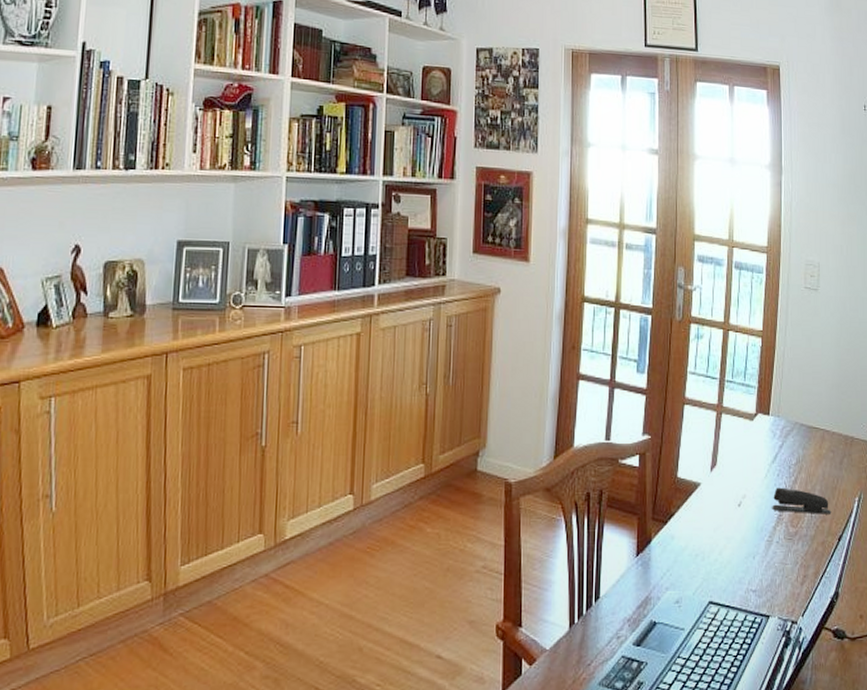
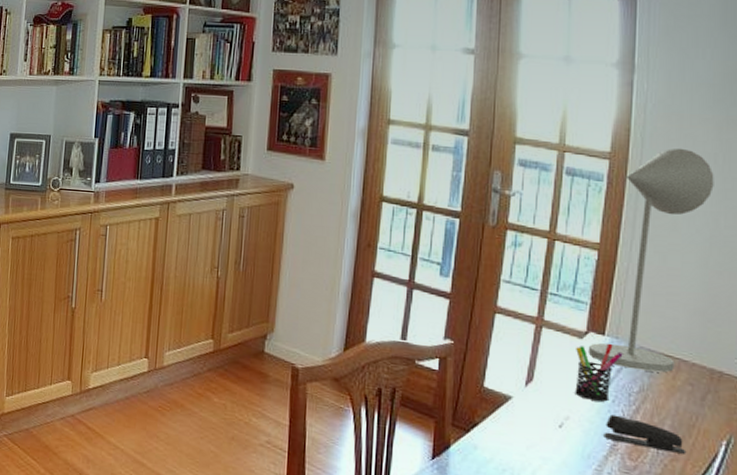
pen holder: none [749,422,784,477] -> present [575,343,623,402]
desk lamp: none [757,241,841,444] -> present [588,148,714,373]

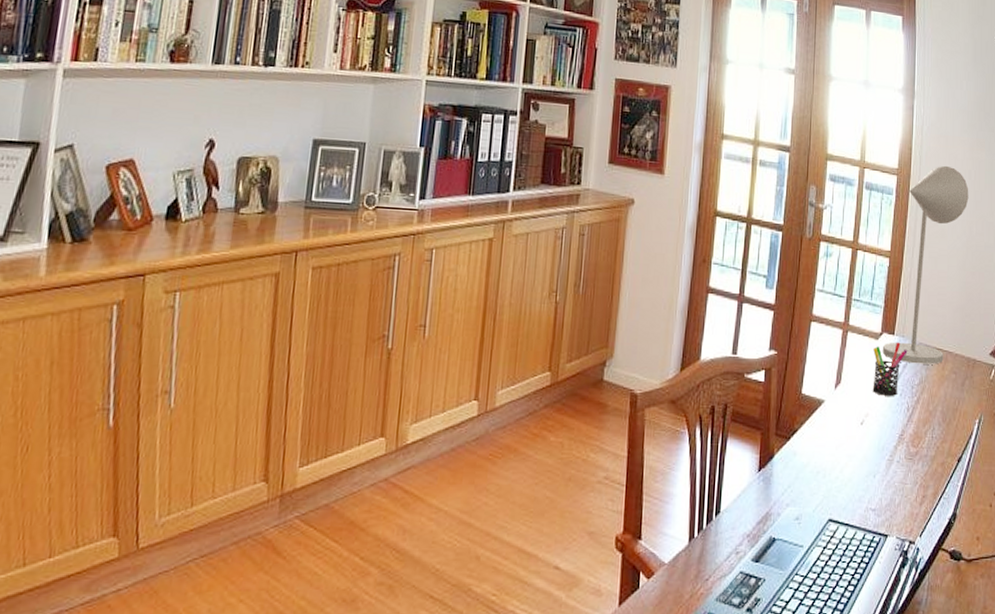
stapler: present [604,414,687,454] -> none [894,407,952,435]

